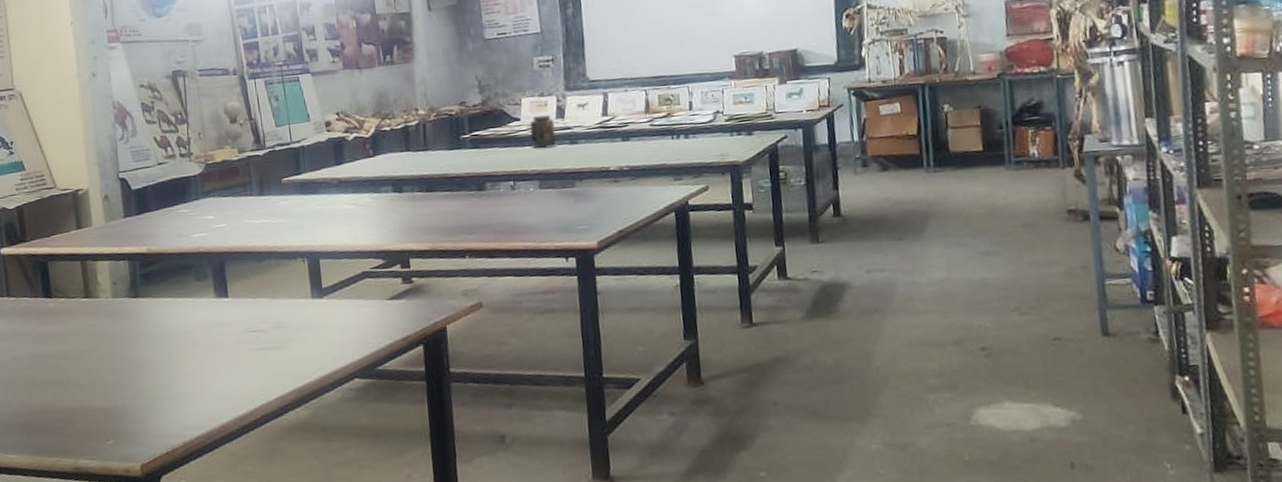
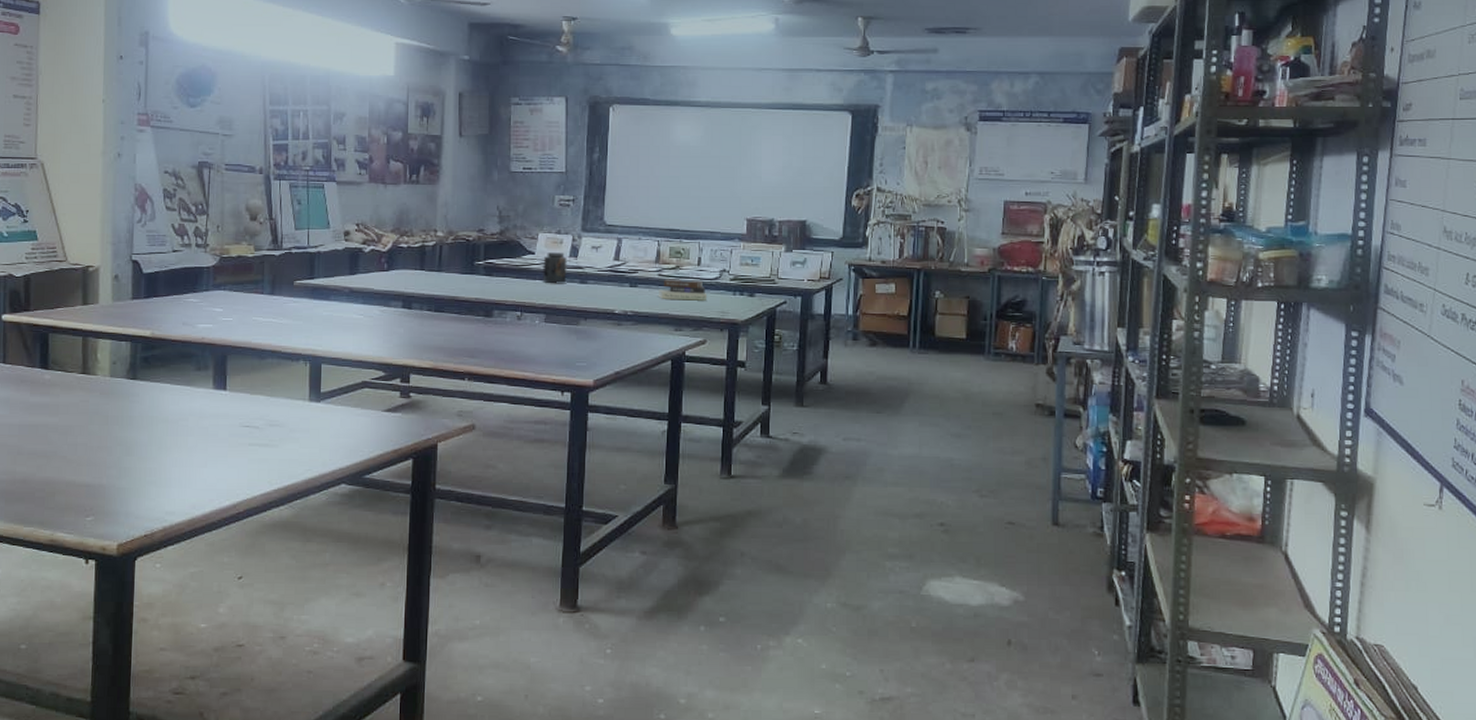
books: none [651,125,704,150] -> present [657,279,708,301]

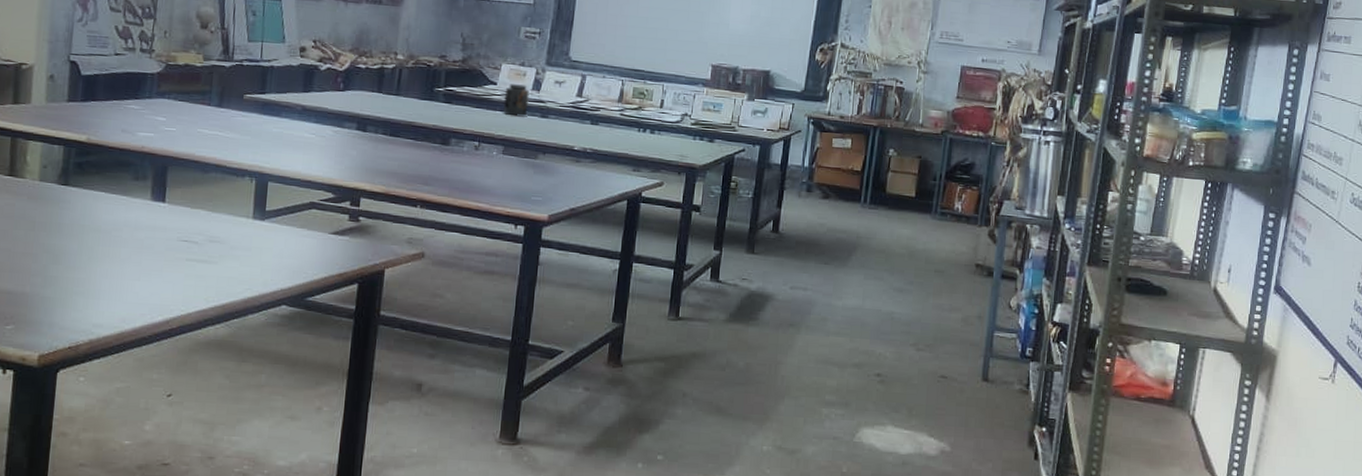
books: present [657,279,708,301] -> none [618,119,668,143]

